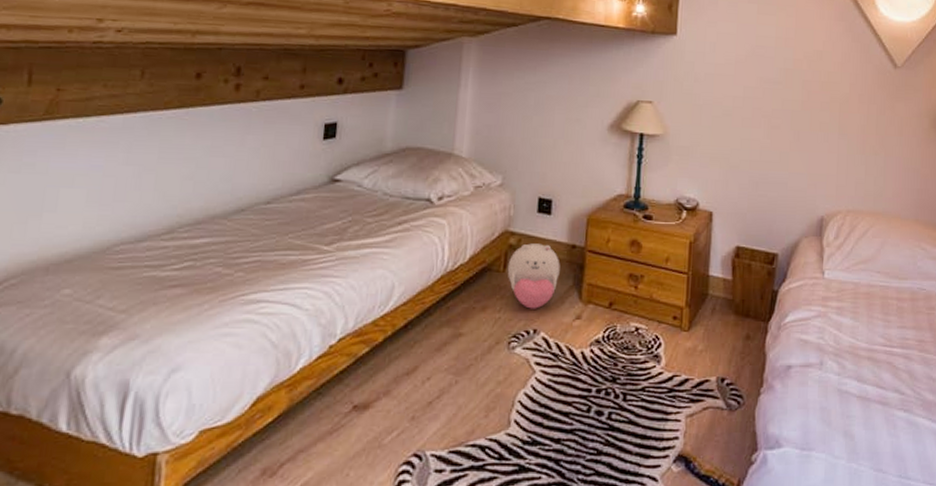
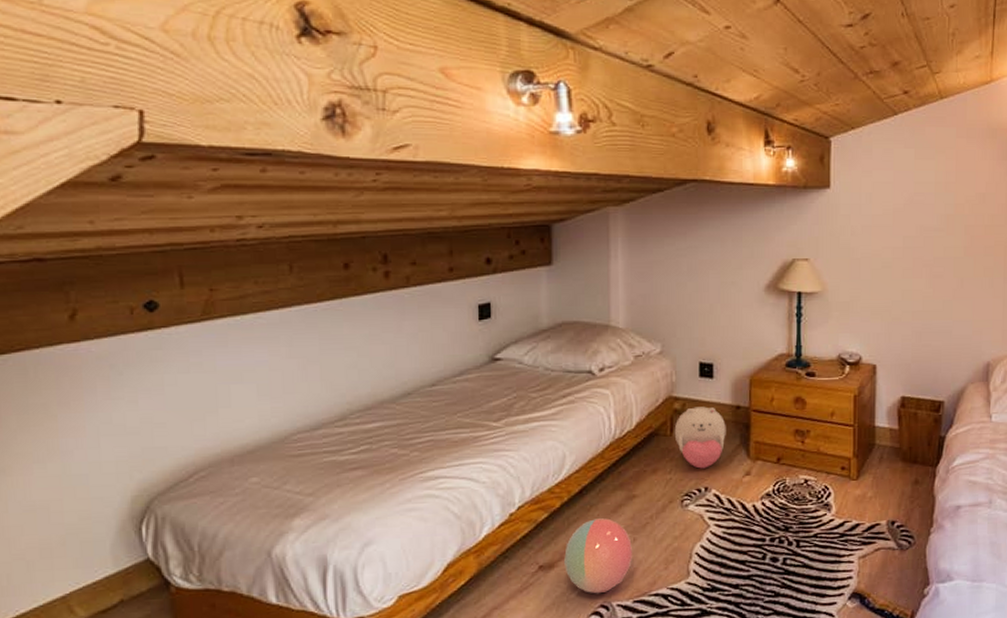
ball: none [380,355,454,441] -> present [564,517,633,594]

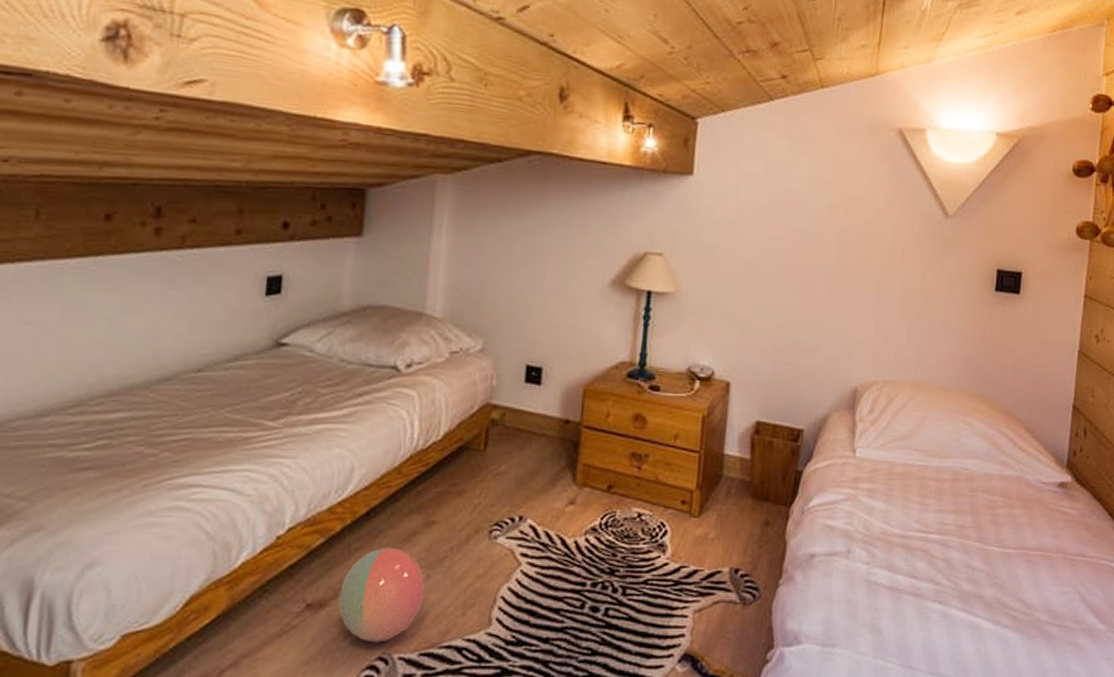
plush toy: present [674,406,726,469] -> none [488,418,551,493]

